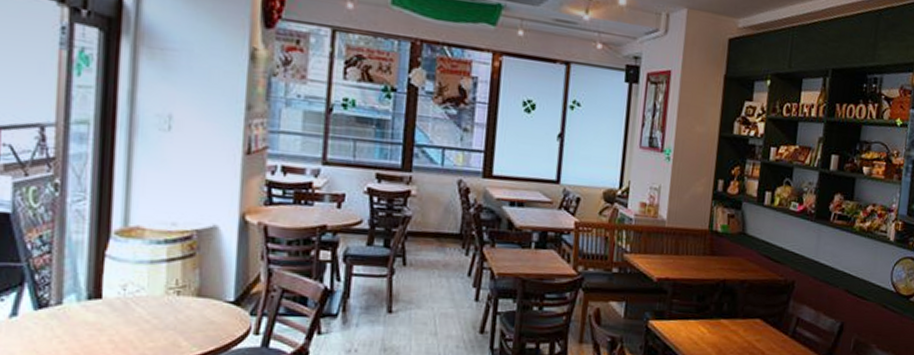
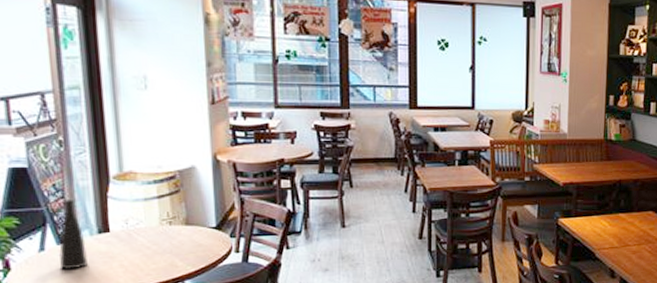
vase: none [33,254,70,342] -> present [59,199,88,270]

